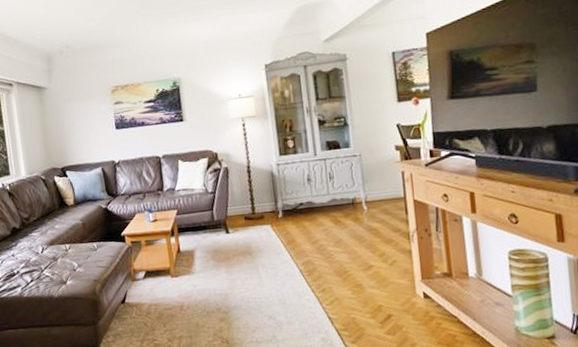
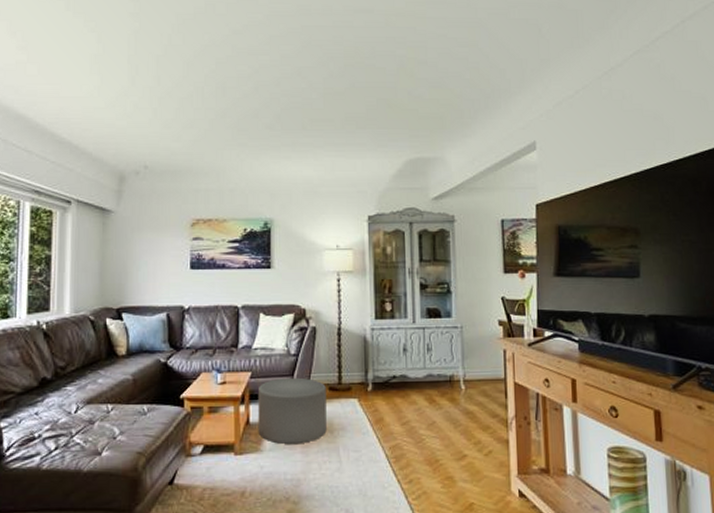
pouf: none [184,211,246,266] -> present [257,377,327,444]

